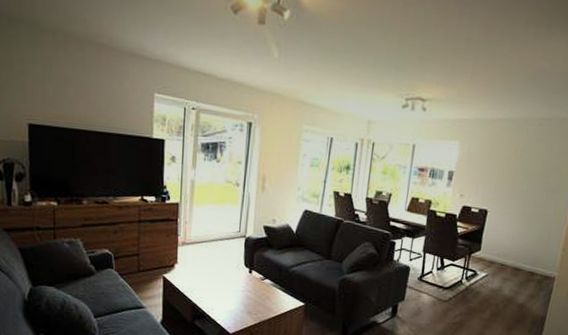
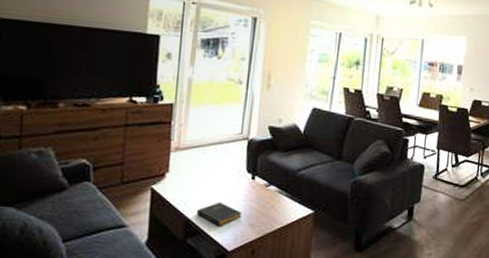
book: none [202,291,240,312] -> present [196,201,241,227]

